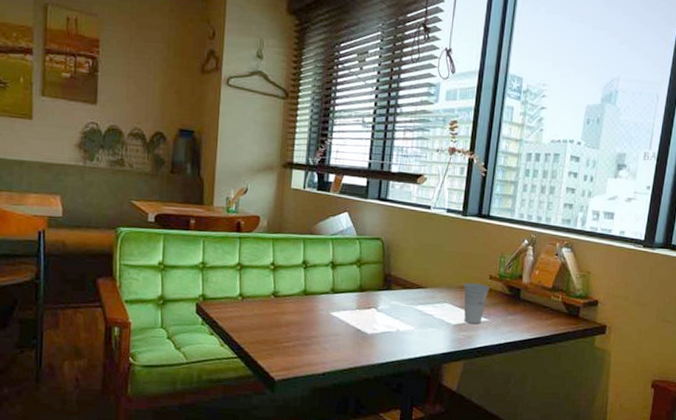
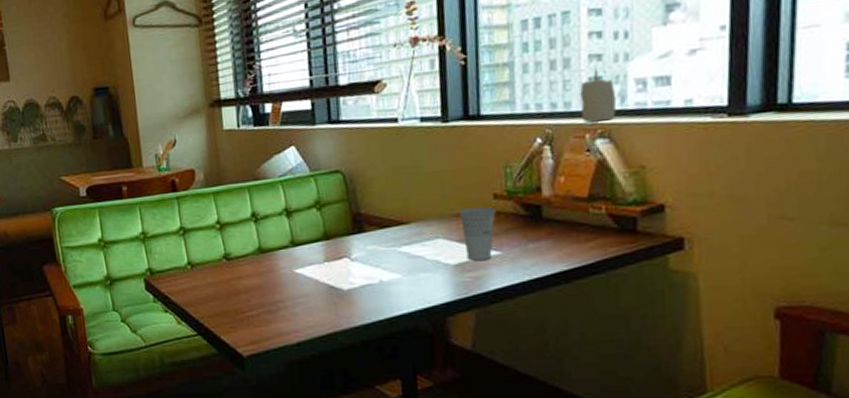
candle: none [556,196,580,236] -> present [580,66,617,123]

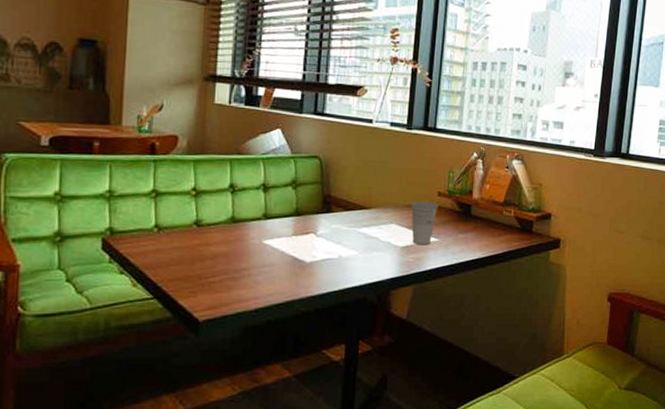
candle: present [580,66,617,123] -> none [506,106,529,147]

